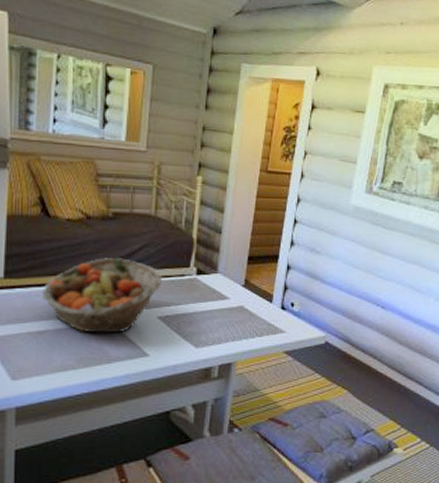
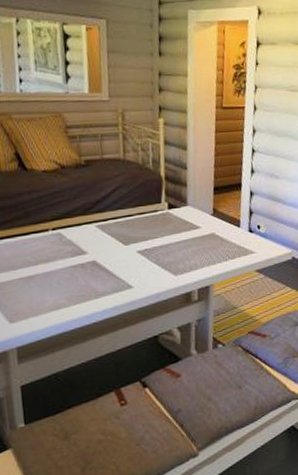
fruit basket: present [42,258,163,333] -> none [28,201,138,273]

